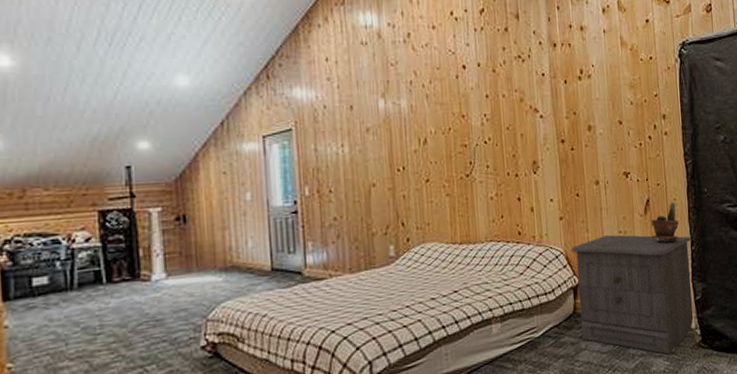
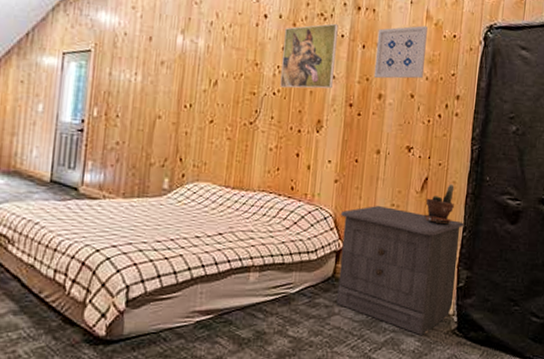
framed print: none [486,63,542,135] -> present [280,23,338,89]
wall art: none [576,52,627,110] -> present [373,25,428,79]

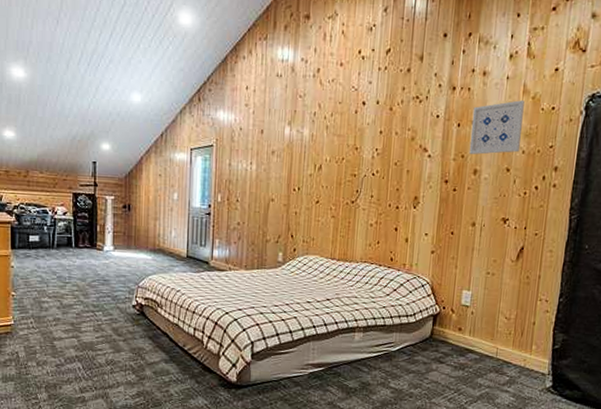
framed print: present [280,23,338,89] -> none [378,105,434,169]
nightstand: present [336,206,464,335] -> none [434,274,561,391]
potted plant: present [424,183,455,225] -> none [519,252,551,291]

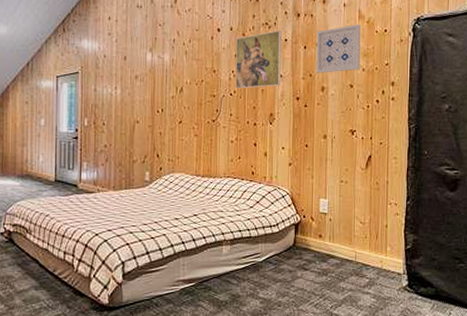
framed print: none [378,105,434,169] -> present [235,30,282,89]

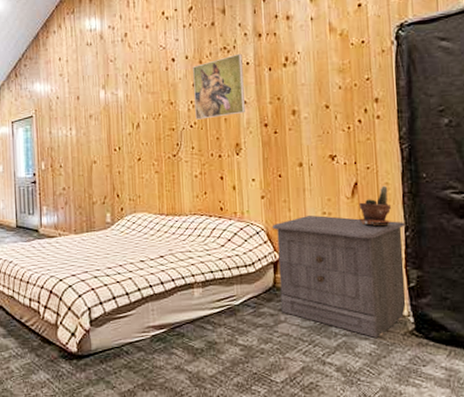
nightstand: none [297,183,408,292] -> present [273,215,406,338]
wall art: present [316,24,361,73] -> none [282,38,335,96]
potted plant: none [370,159,398,196] -> present [358,185,392,227]

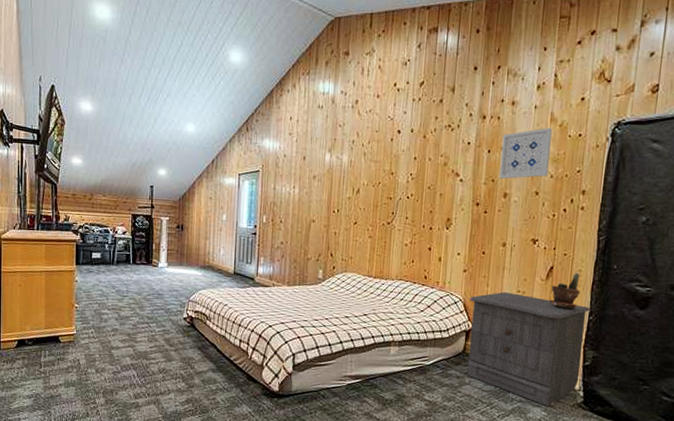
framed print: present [193,53,245,120] -> none [413,132,465,192]
wall art: none [282,38,335,96] -> present [499,128,552,179]

